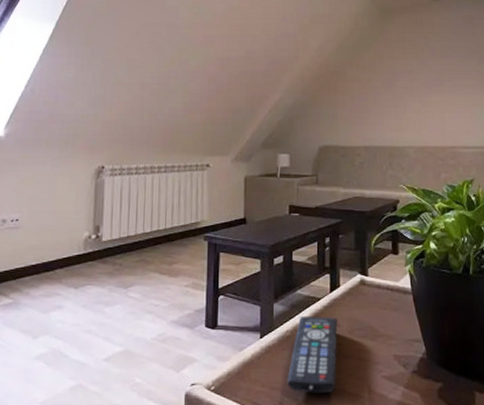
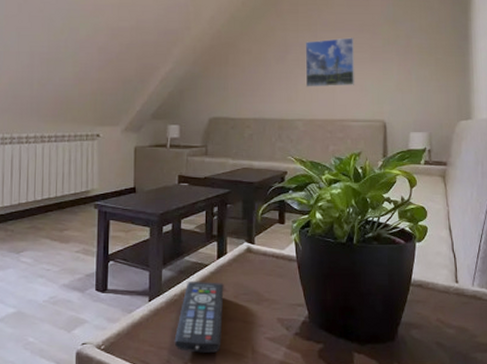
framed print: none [413,64,465,114] -> present [305,37,355,87]

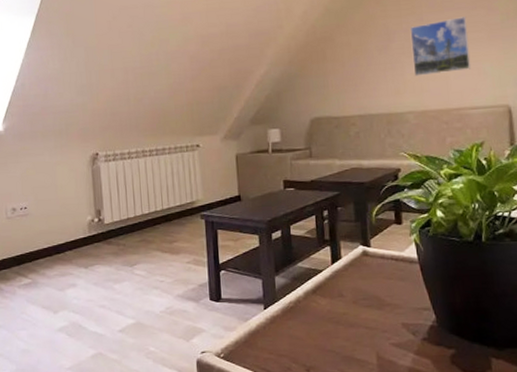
remote control: present [174,281,224,353] -> none [293,287,344,360]

